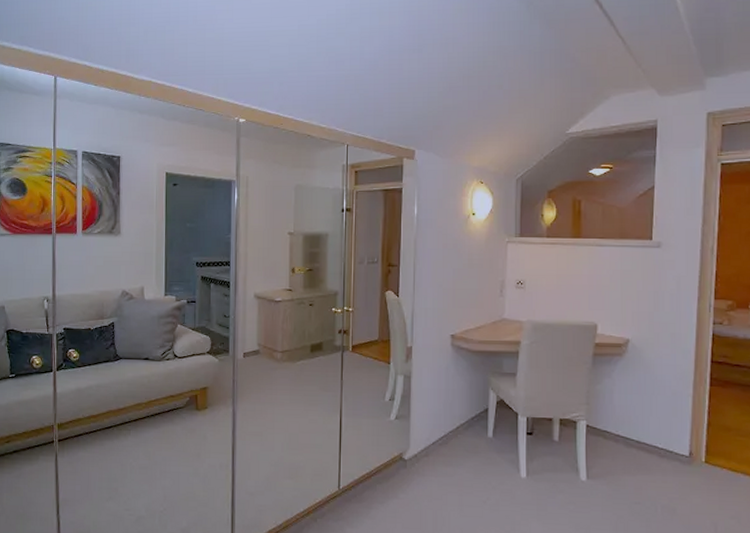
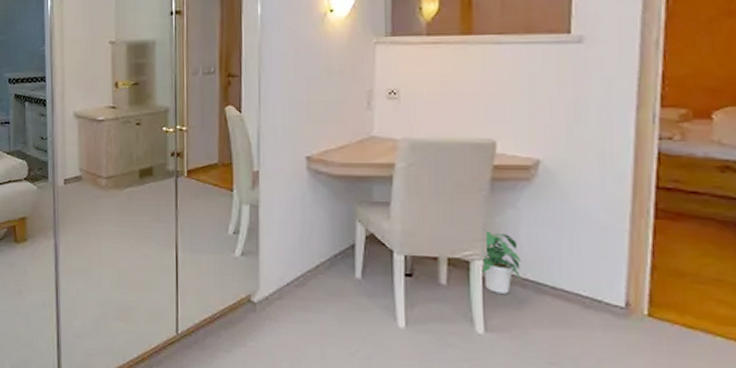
potted plant: none [586,394,615,447] -> present [482,228,522,294]

